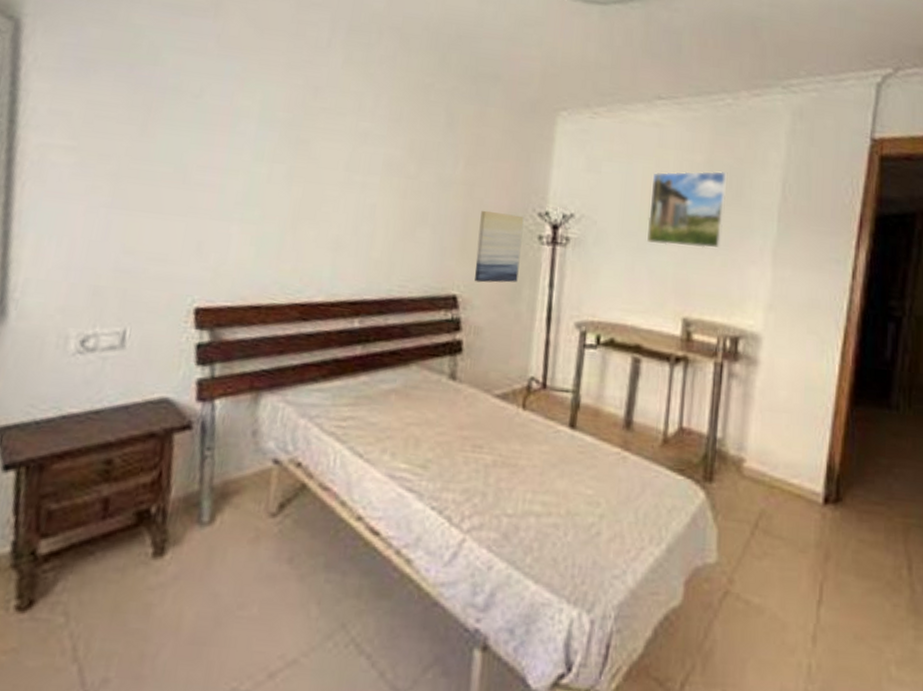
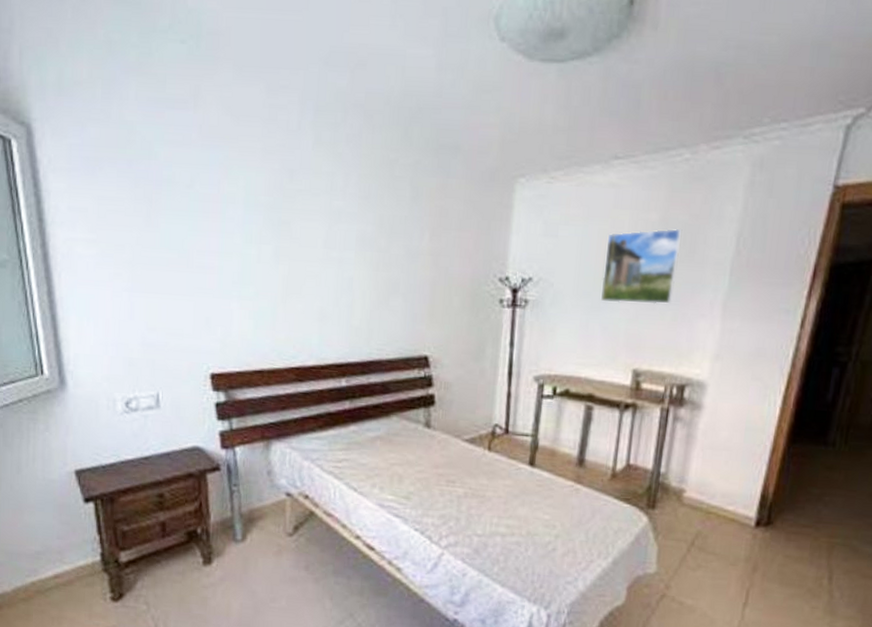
wall art: present [474,210,524,283] -> none [443,278,486,344]

